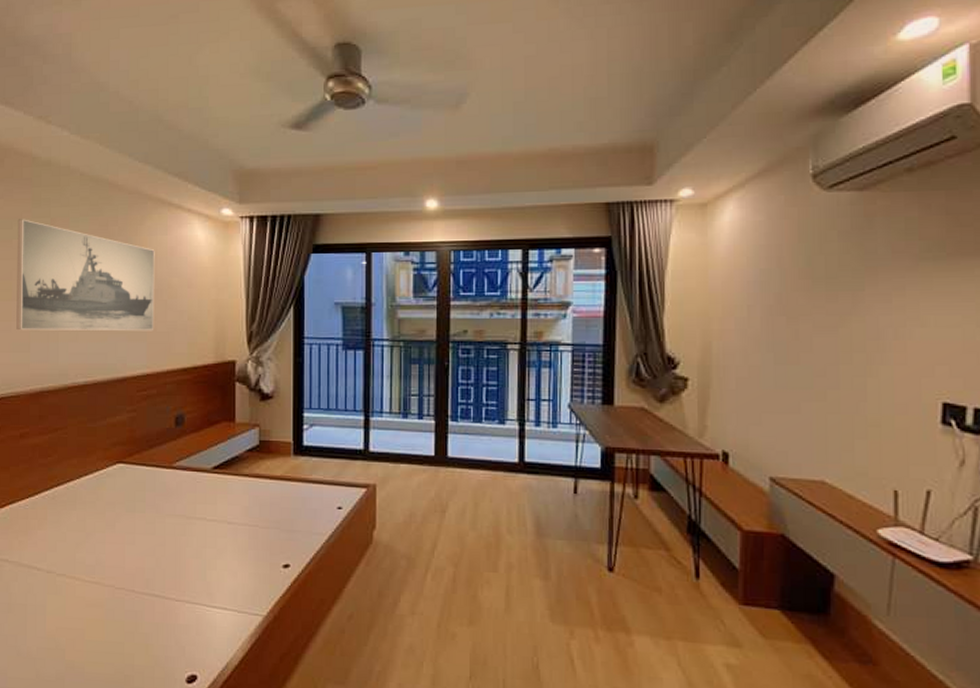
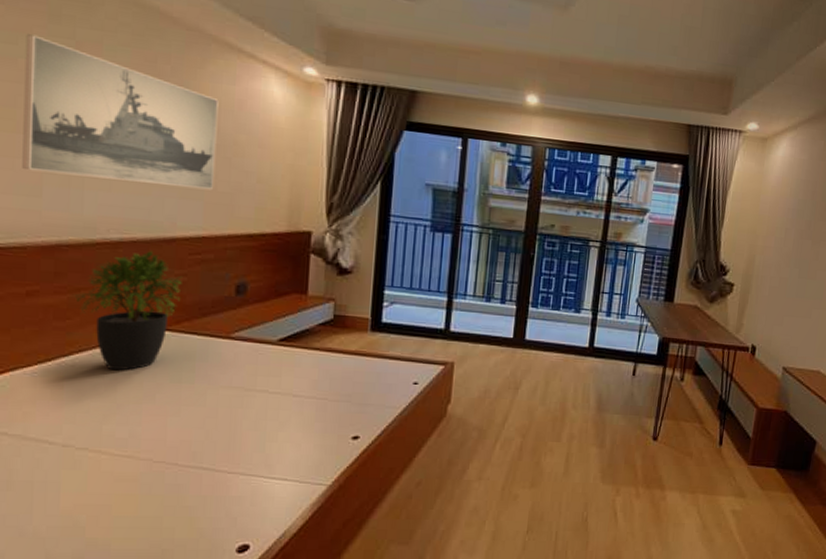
potted plant: none [53,390,133,502] -> present [74,250,182,371]

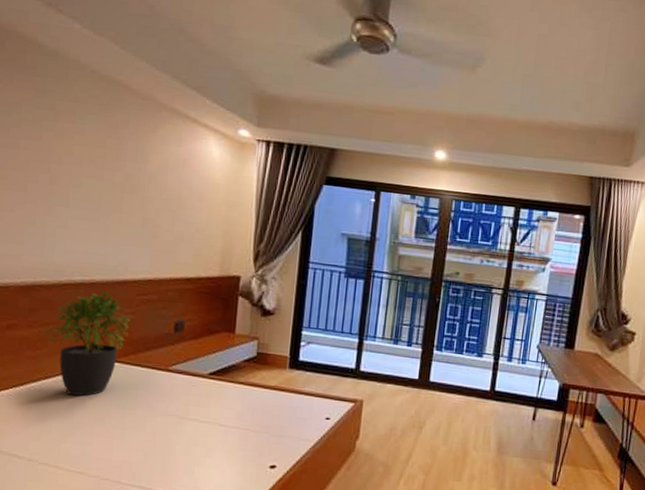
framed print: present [22,34,219,191] -> none [9,107,167,239]

